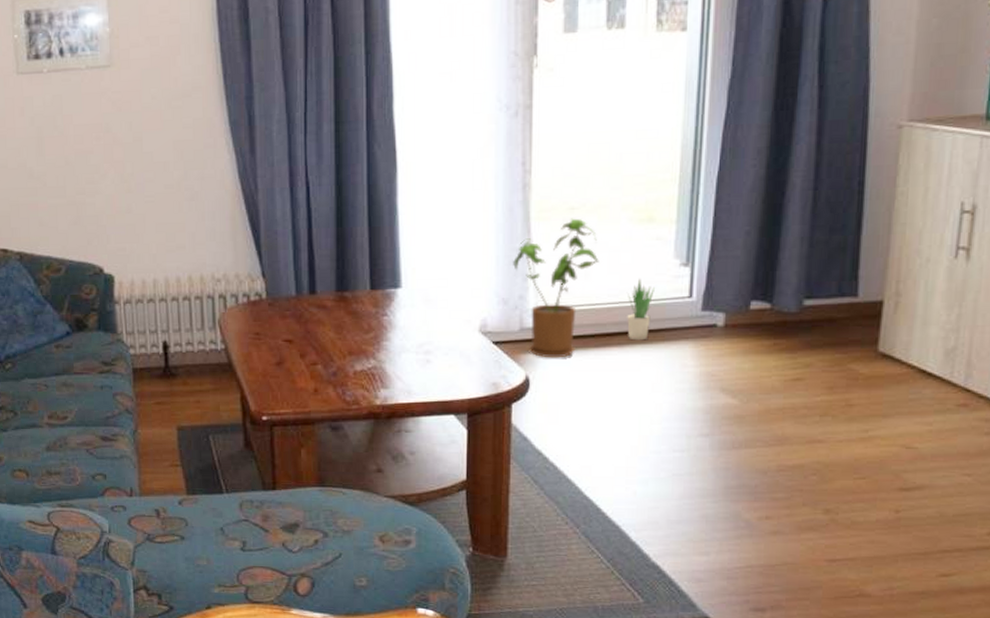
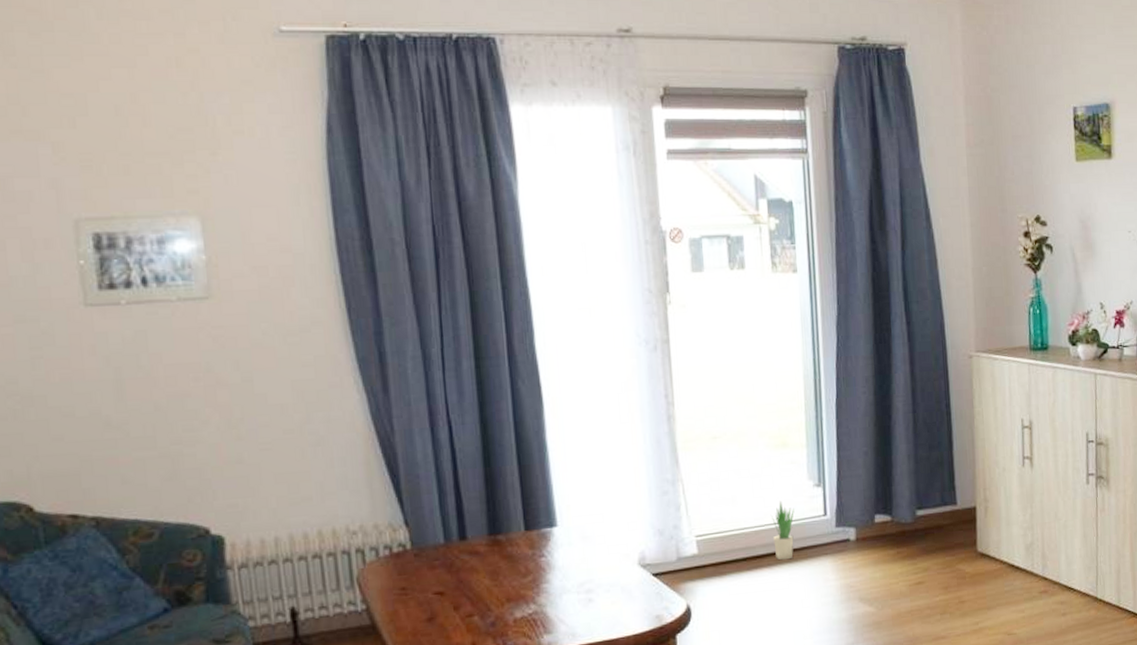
house plant: present [513,218,599,358] -> none [665,447,744,586]

